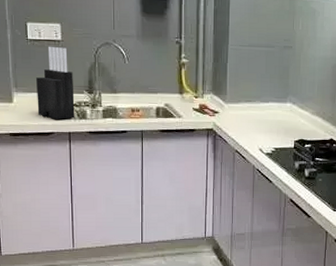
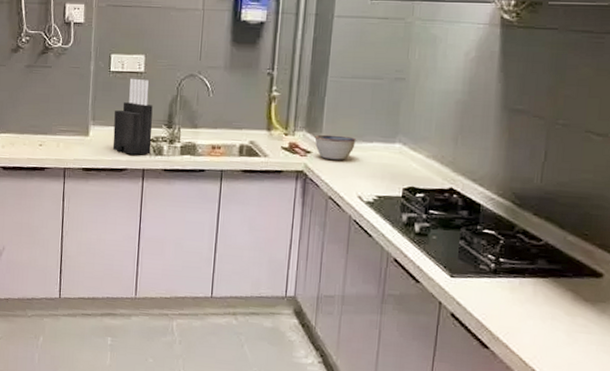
bowl: none [221,96,255,118] -> present [315,134,356,160]

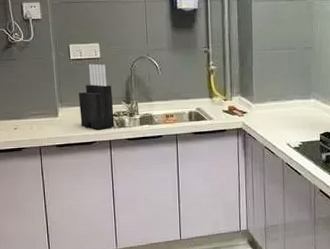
bowl: present [315,134,356,160] -> none [248,97,280,117]

